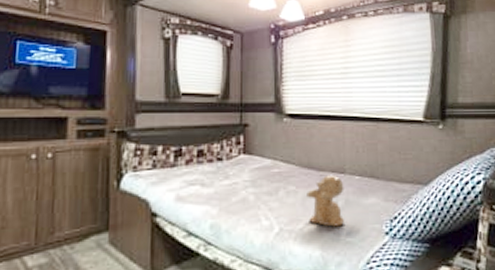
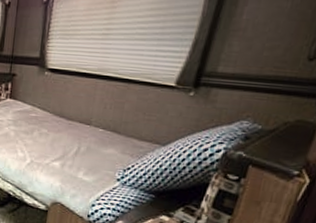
teddy bear: present [307,174,344,227] -> none [54,124,88,167]

